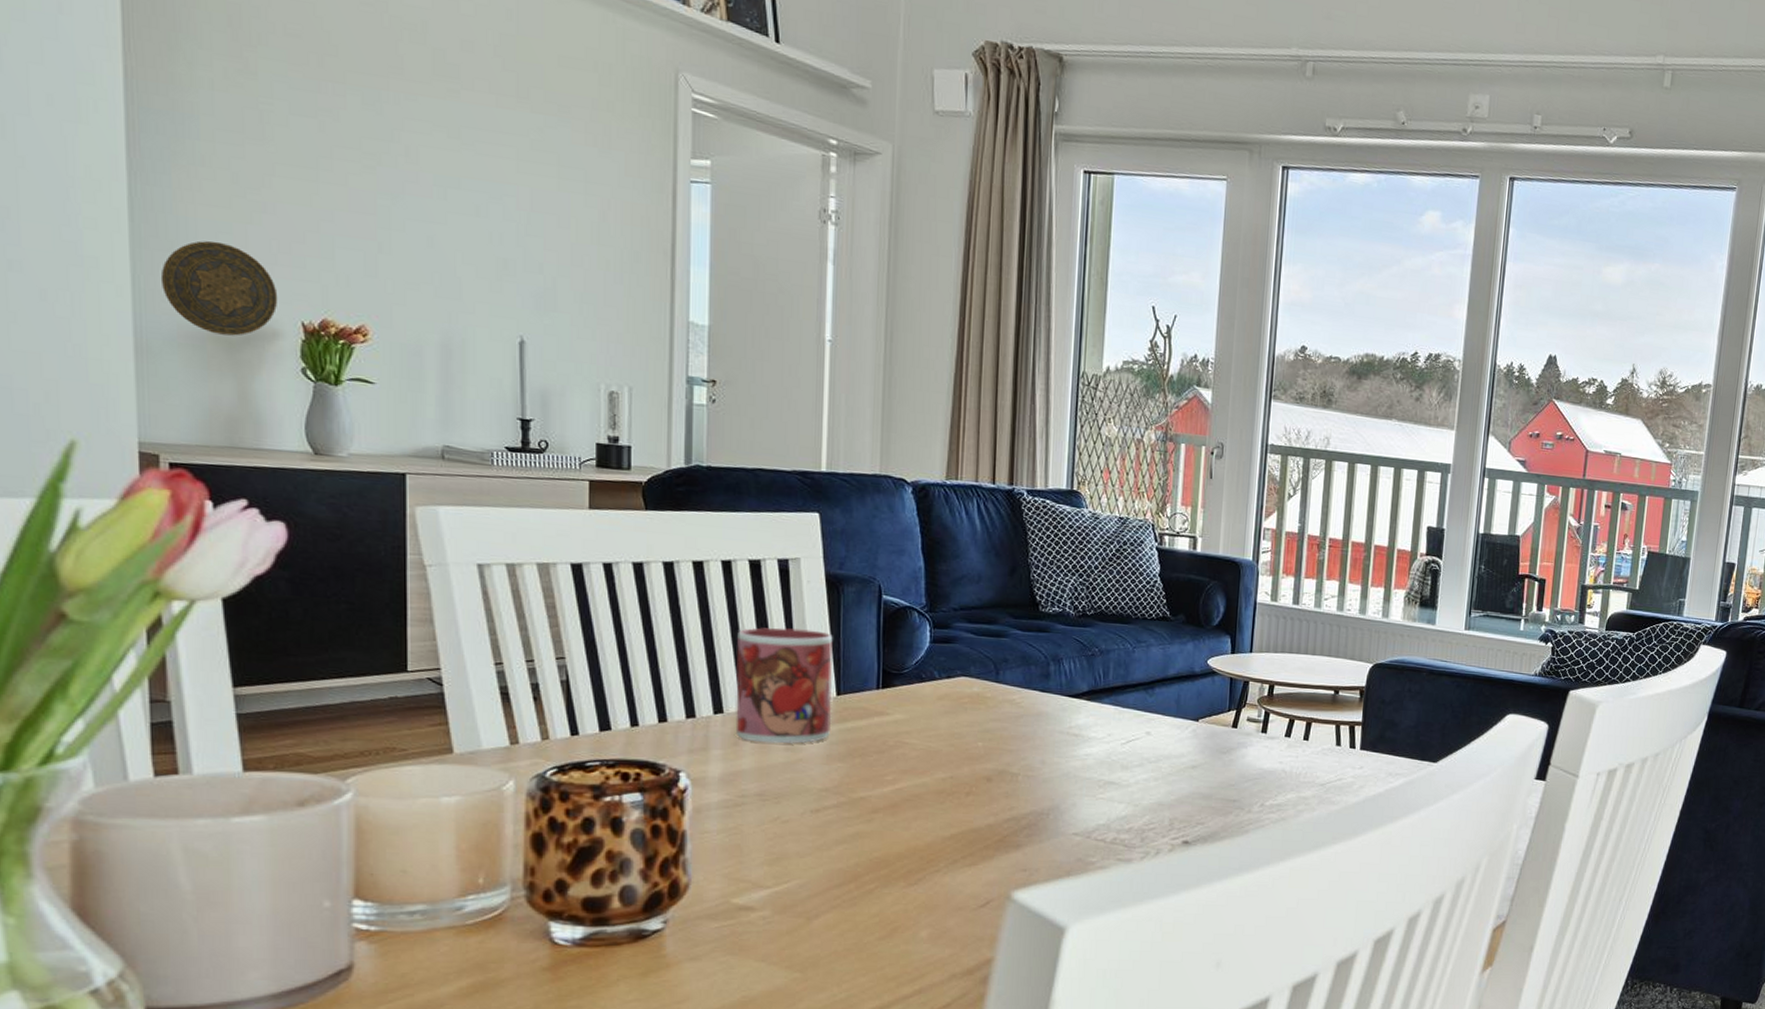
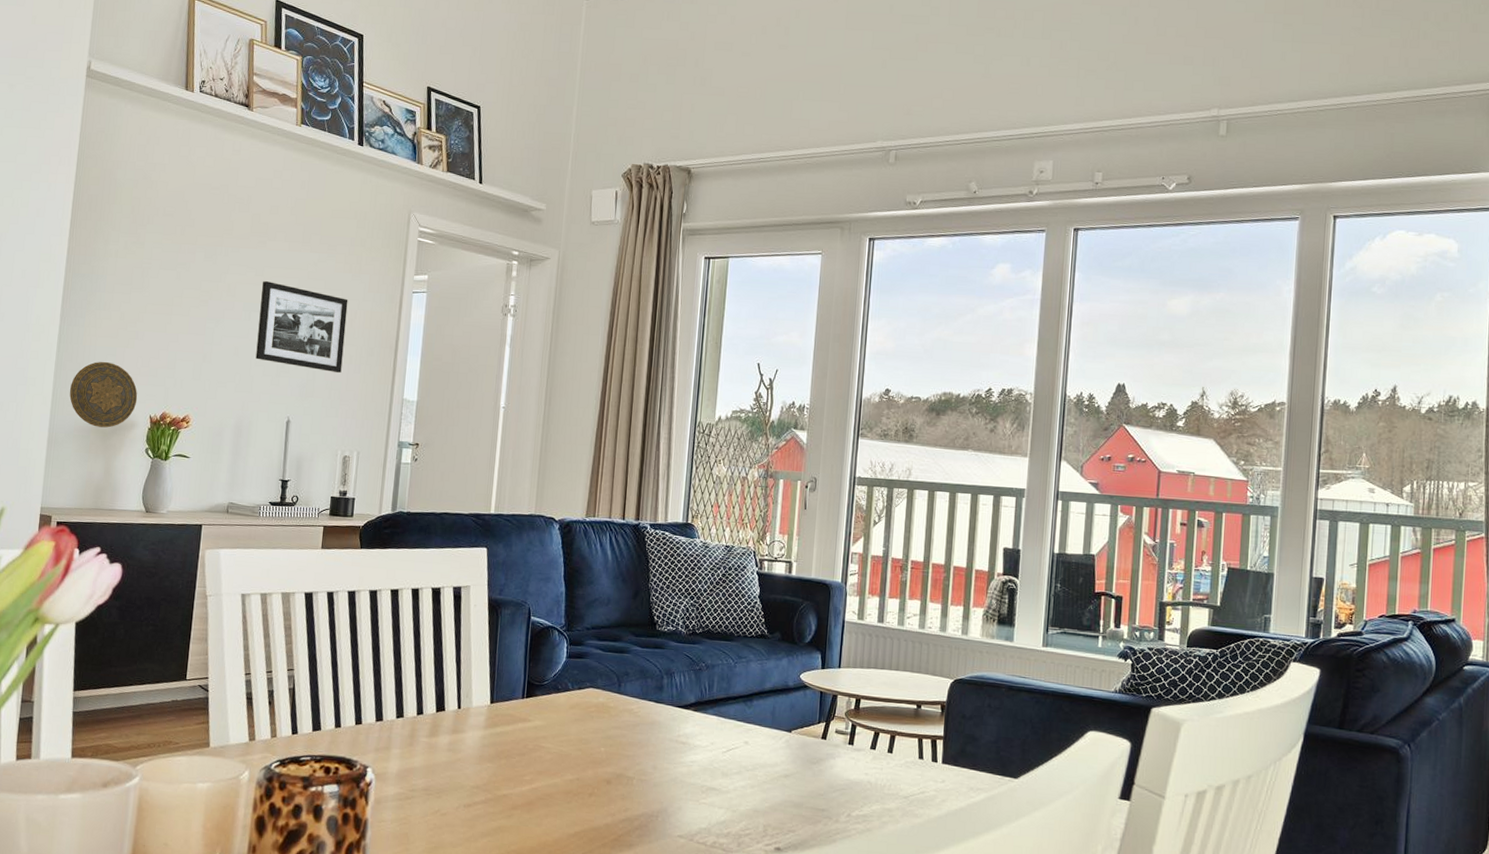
picture frame: none [461,147,596,283] -> present [255,281,348,374]
mug: present [735,627,833,744] -> none [411,645,491,745]

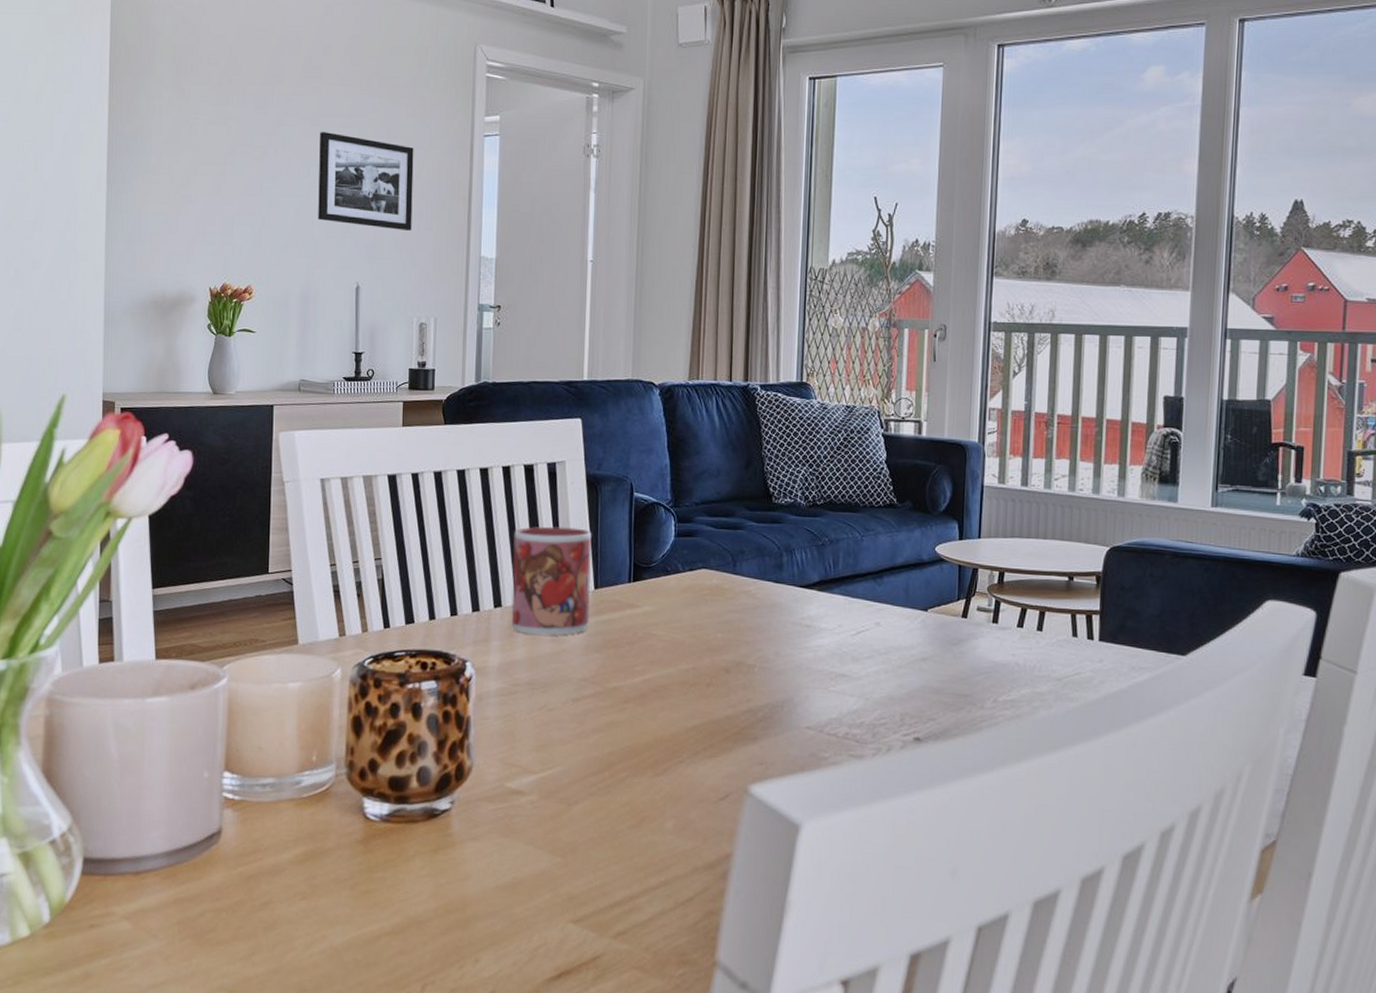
decorative plate: present [69,361,138,428] -> none [122,230,195,303]
mug: none [411,645,491,745] -> present [511,526,592,635]

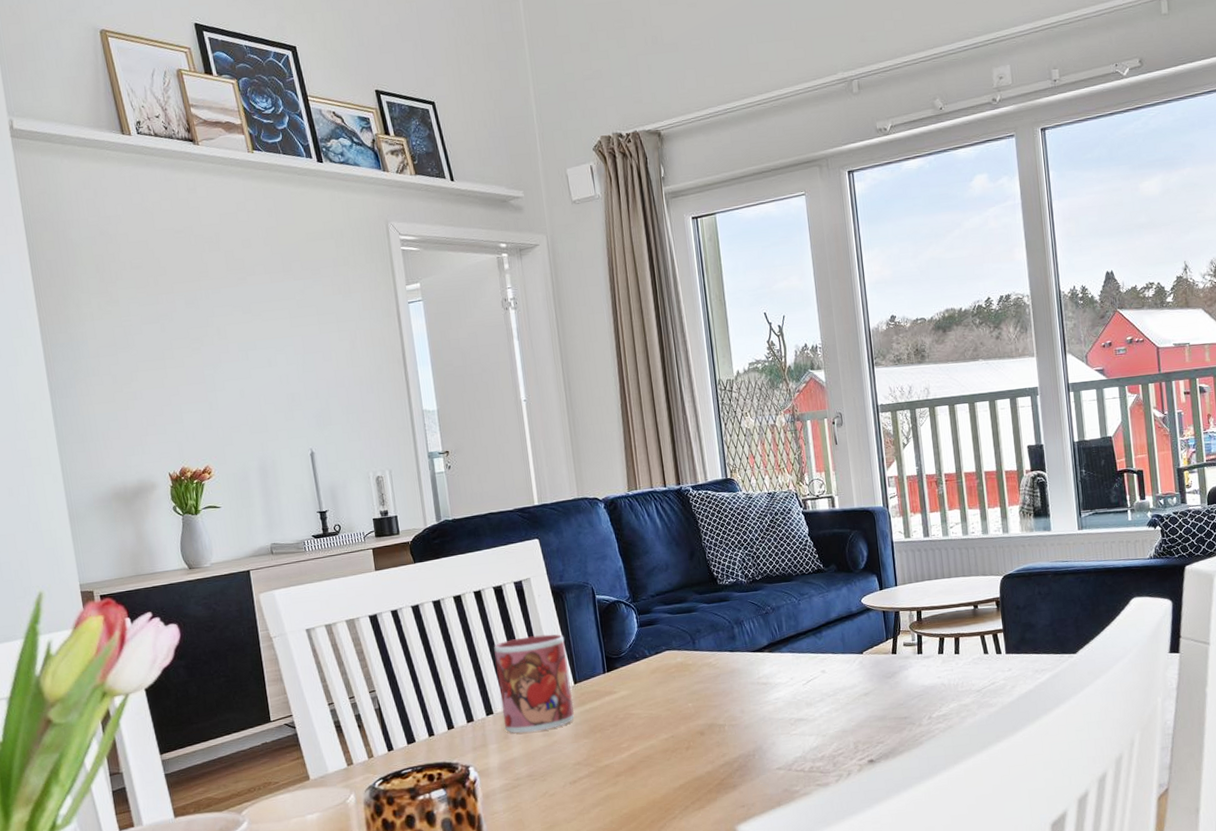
picture frame: present [318,132,414,232] -> none [252,317,355,398]

